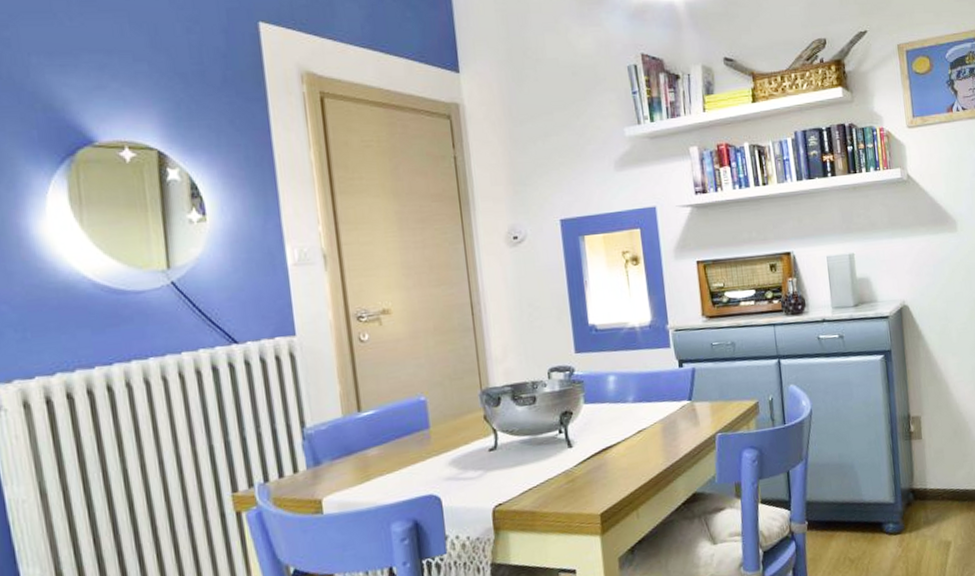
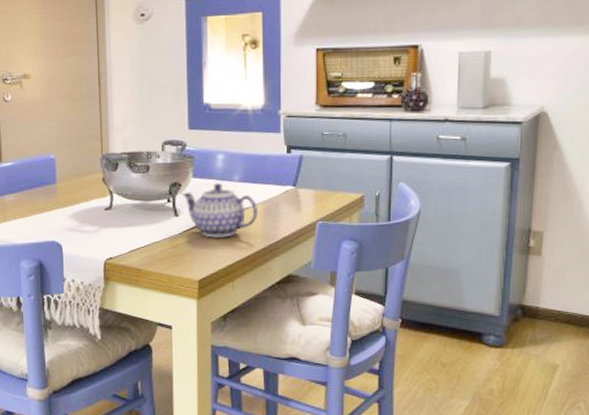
teapot: none [574,406,656,466] -> present [182,183,258,238]

